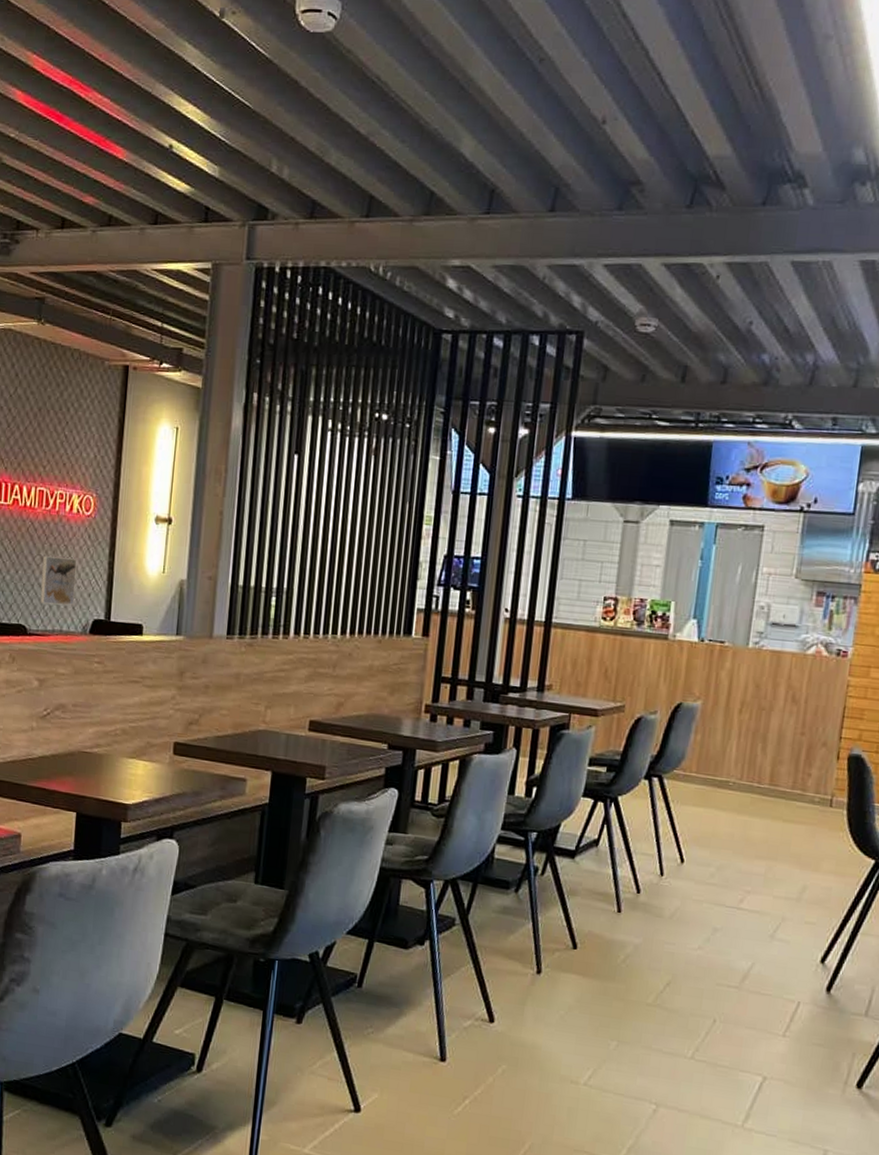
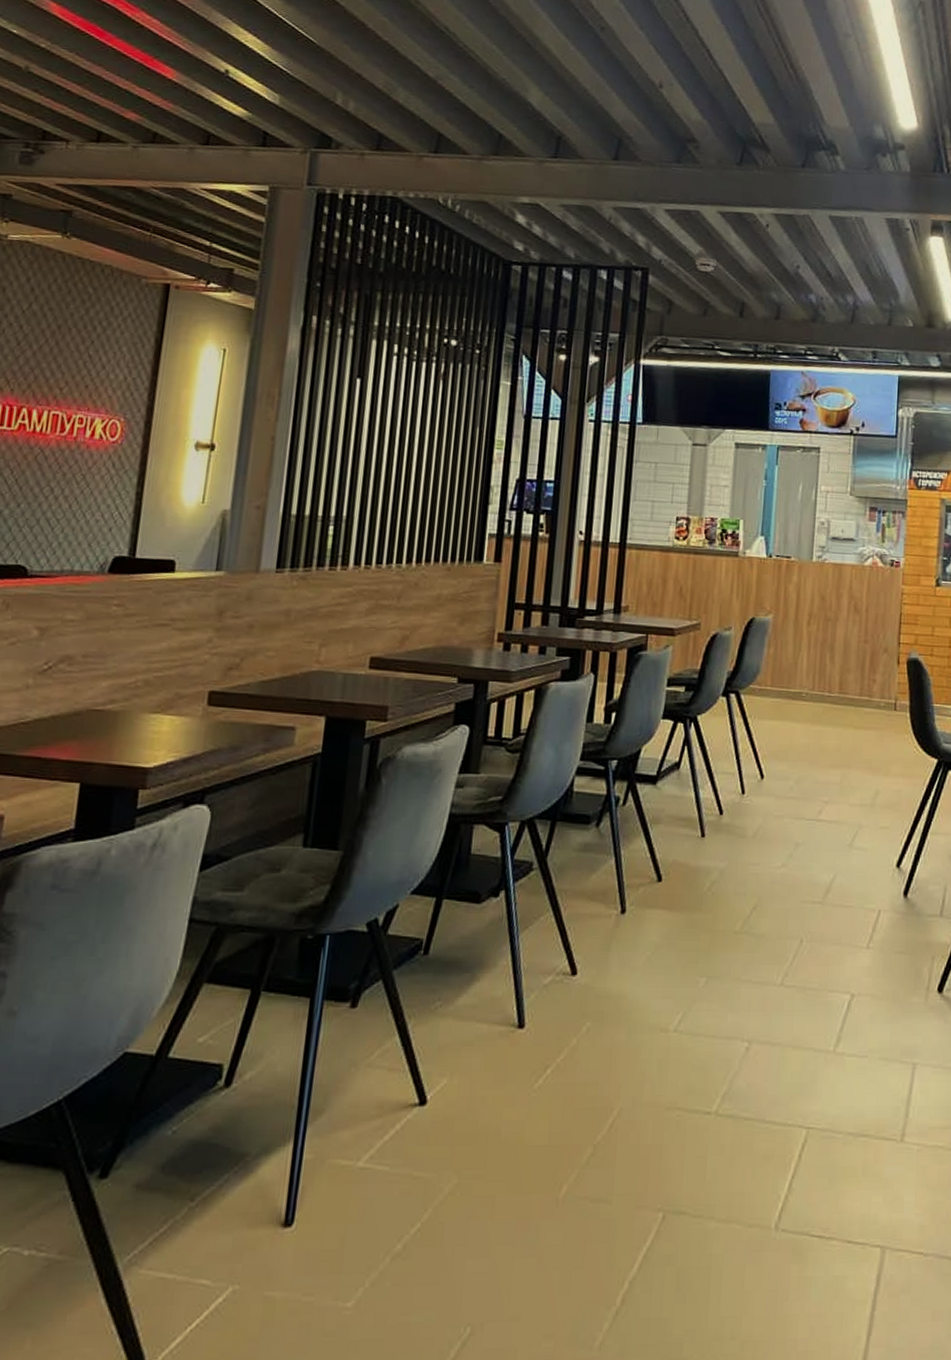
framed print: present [40,556,77,605] -> none [46,487,97,542]

